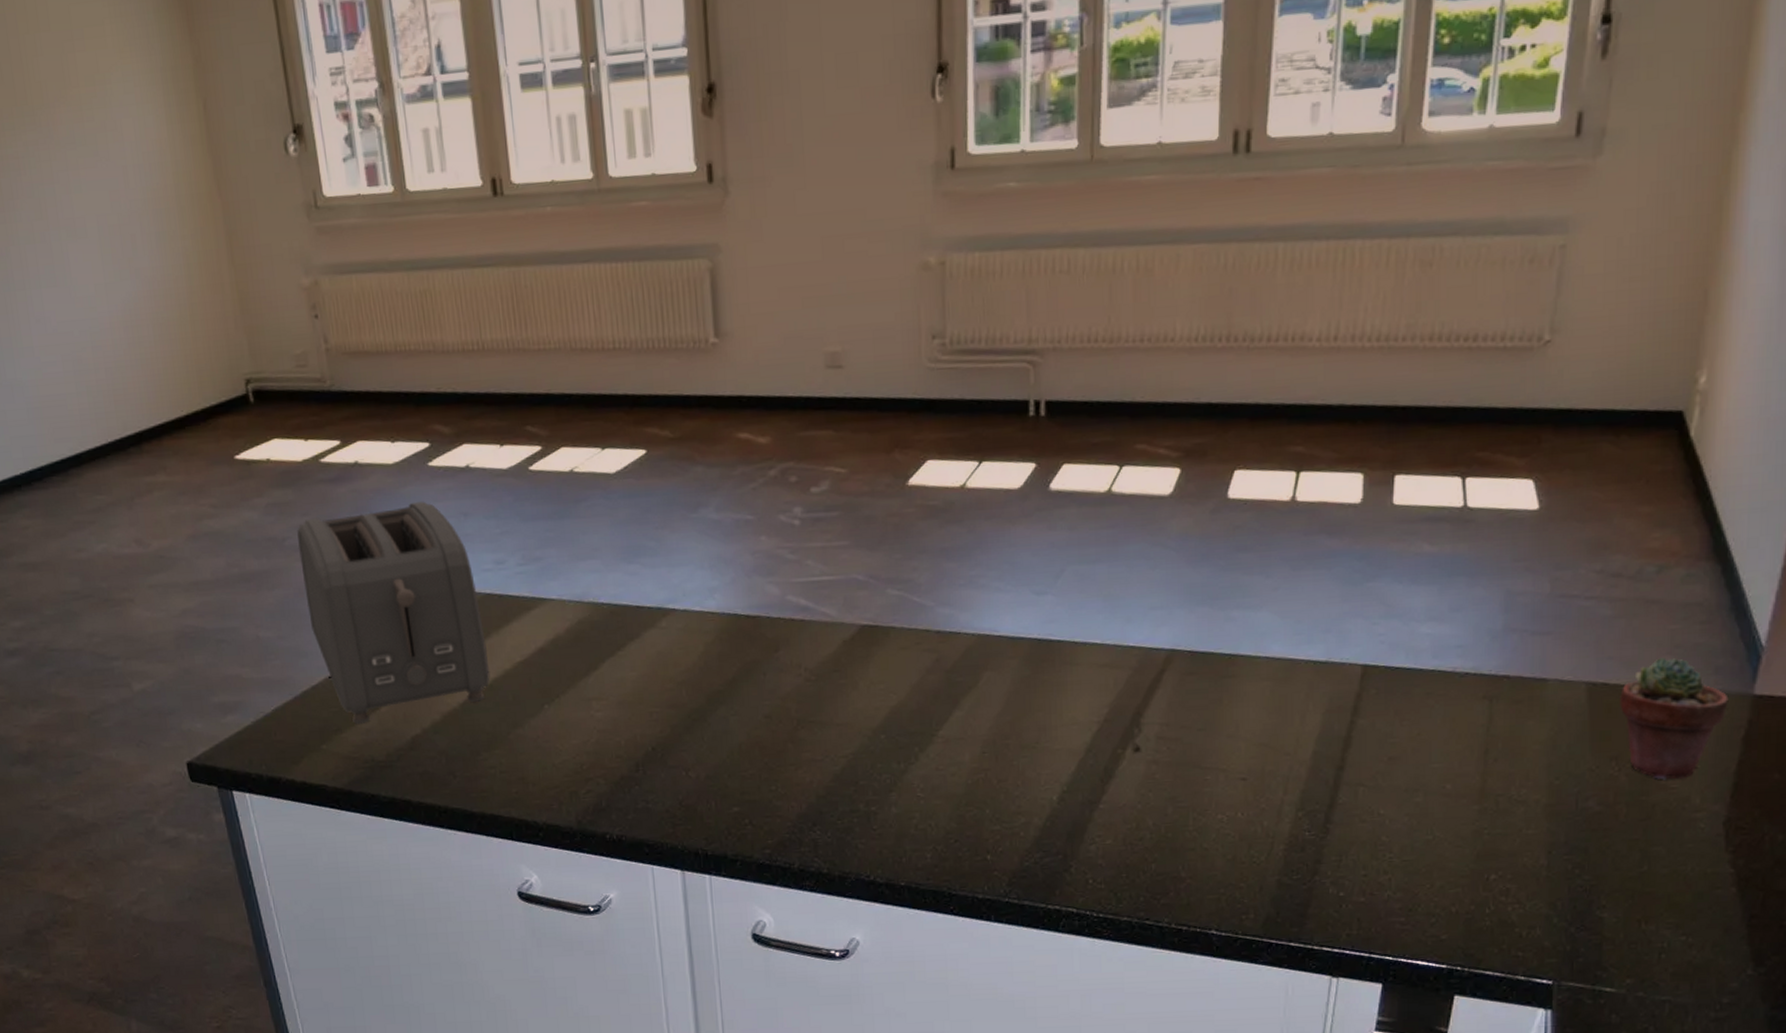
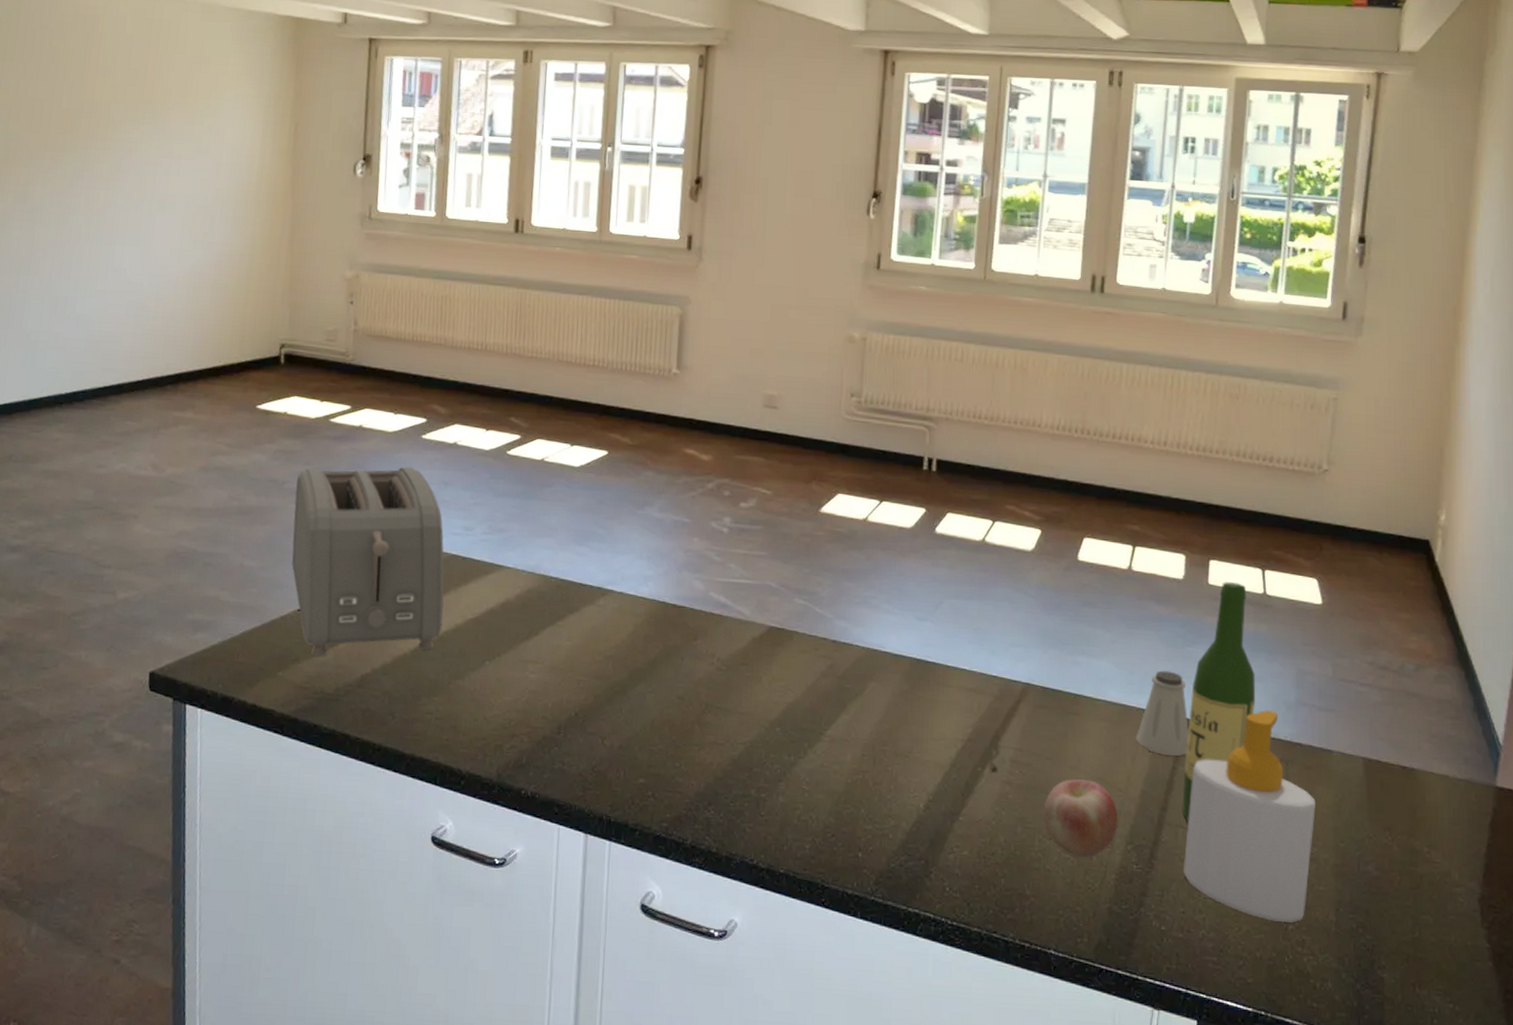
apple: none [1196,747,1285,832] -> present [1042,779,1118,859]
saltshaker: none [1305,613,1370,709] -> present [1136,670,1189,756]
wine bottle: none [1362,498,1452,778] -> present [1182,582,1255,821]
soap bottle: none [1364,643,1526,873] -> present [1183,710,1316,922]
potted succulent: present [1620,657,1729,780] -> none [1390,744,1477,855]

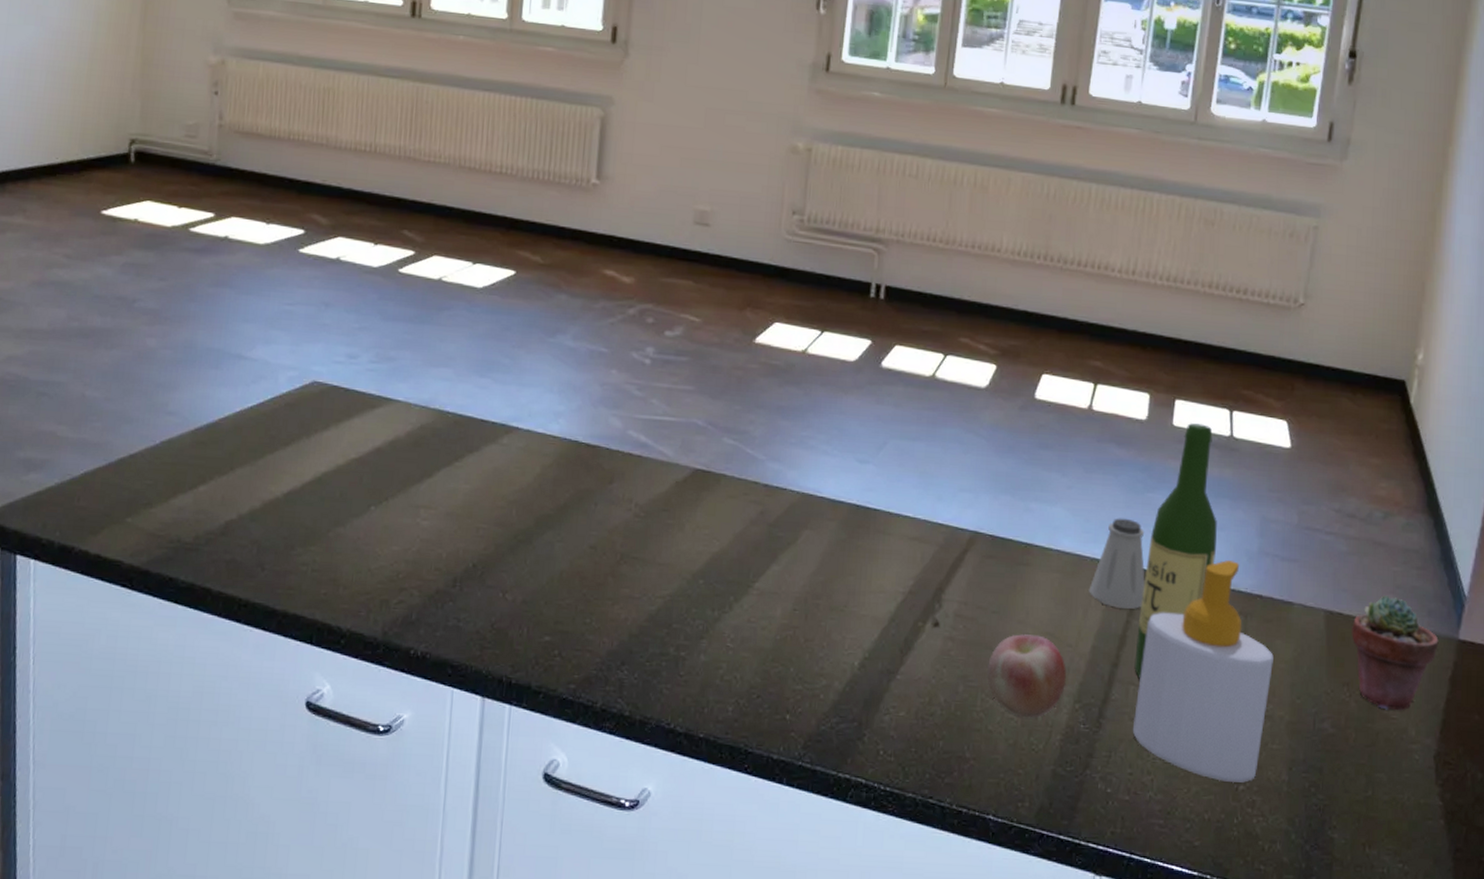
toaster: present [291,466,444,657] -> none [143,284,324,501]
potted succulent: none [1390,744,1477,855] -> present [1351,595,1439,711]

